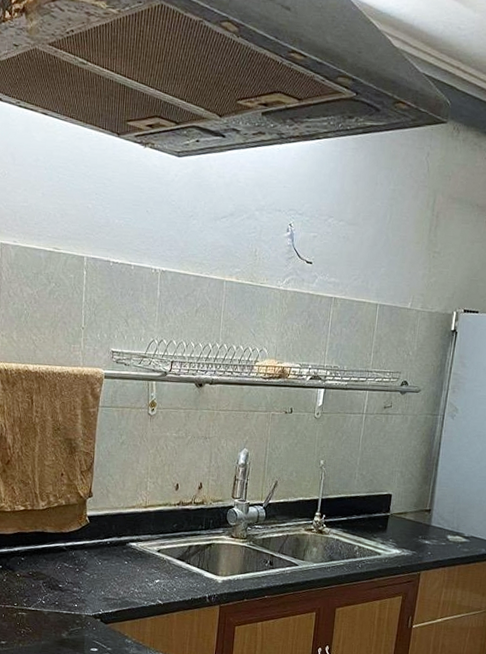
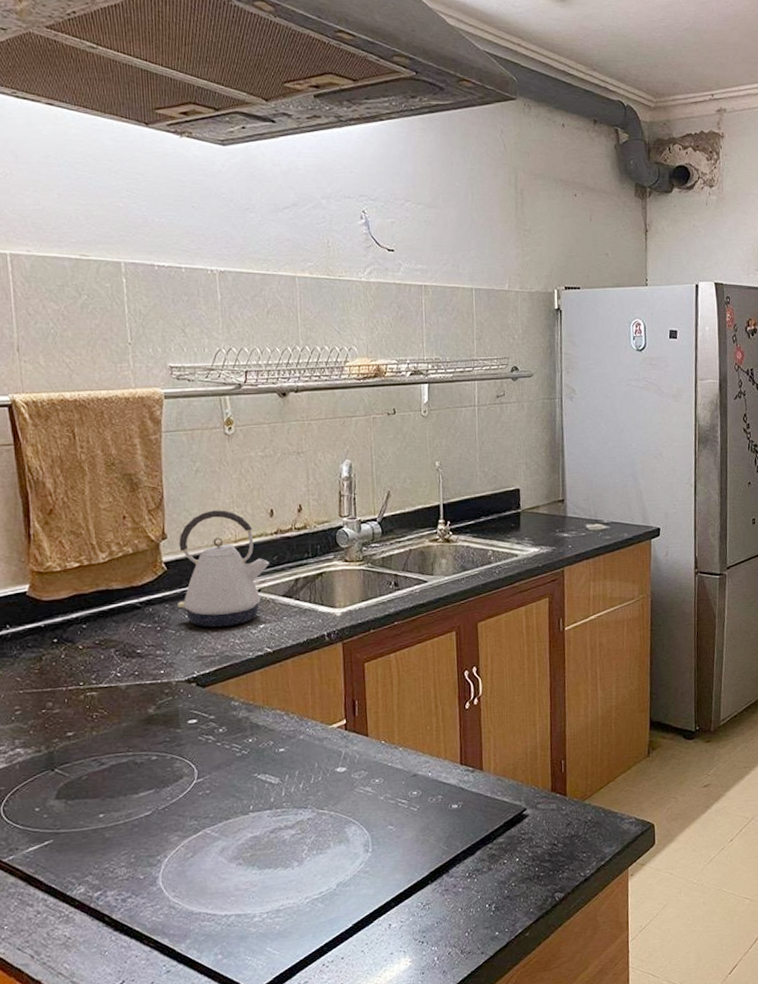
kettle: none [94,478,170,577] -> present [177,510,270,628]

